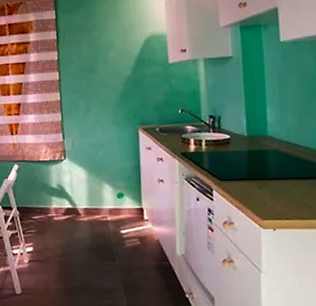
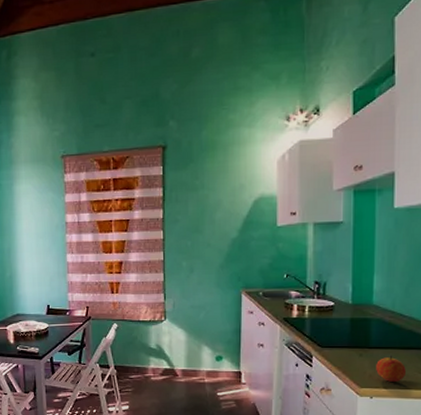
fruit: none [276,185,308,213] -> present [376,355,407,382]

